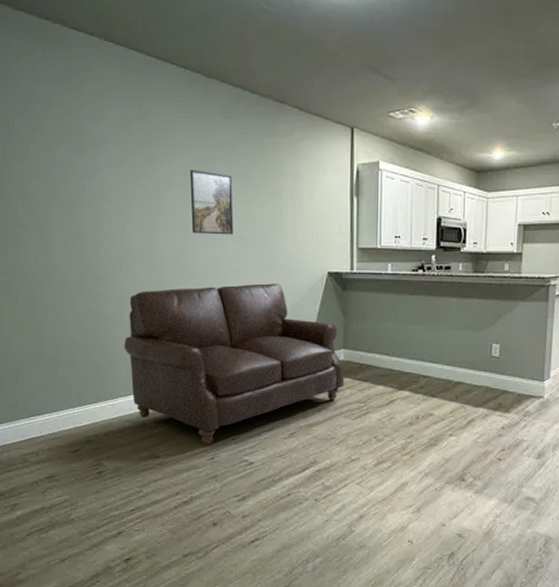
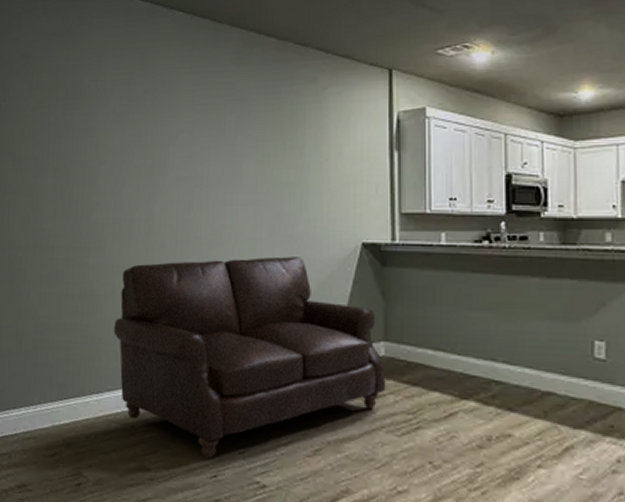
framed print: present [189,170,234,235] -> none [195,124,246,199]

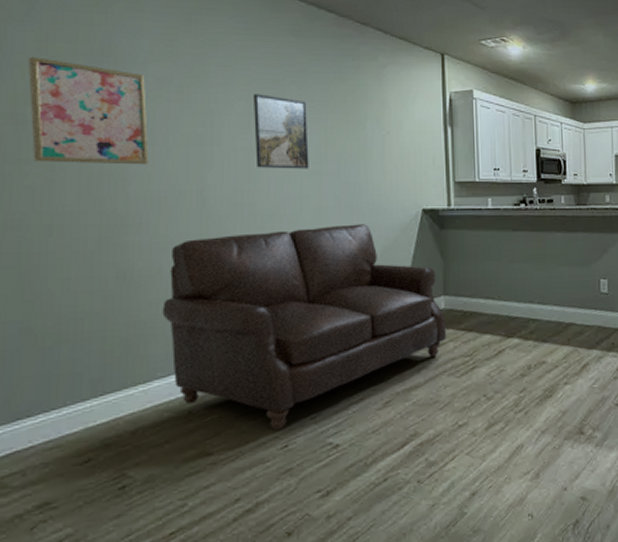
wall art: none [23,102,108,195] -> present [27,56,149,165]
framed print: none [195,124,246,199] -> present [252,94,309,169]

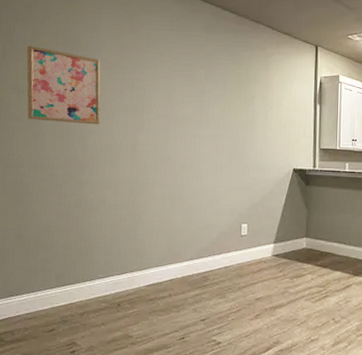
sofa: present [162,224,447,430] -> none [104,177,307,326]
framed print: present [252,94,309,169] -> none [172,75,211,133]

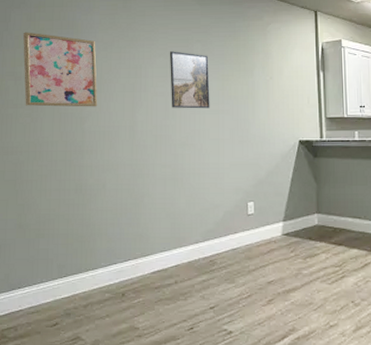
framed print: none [172,75,211,133] -> present [169,51,210,109]

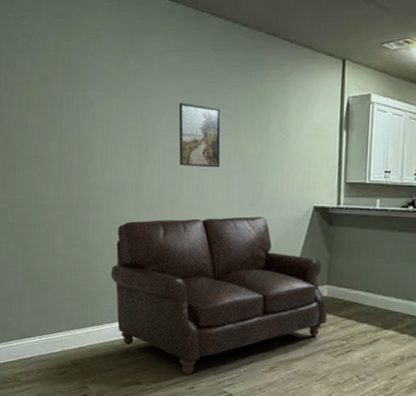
wall art: present [22,32,98,107] -> none [27,78,104,162]
sofa: none [105,152,320,315] -> present [111,216,328,375]

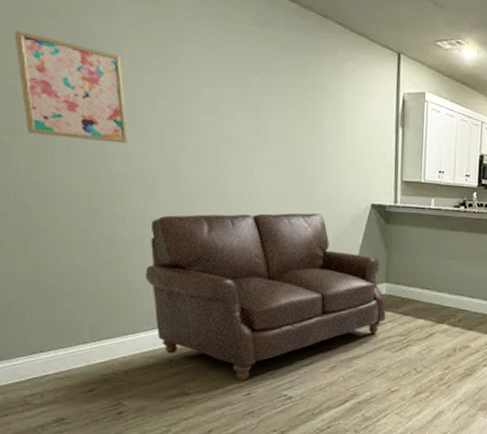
wall art: none [27,78,104,162] -> present [13,30,128,144]
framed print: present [178,103,221,168] -> none [220,82,271,159]

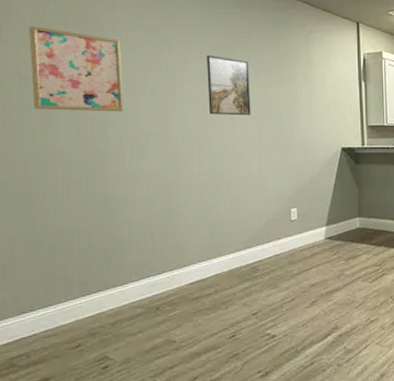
sofa: present [145,213,386,381] -> none [135,160,361,323]
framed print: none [220,82,271,159] -> present [206,55,251,116]

